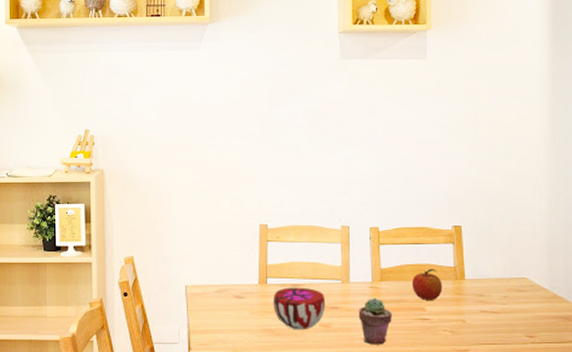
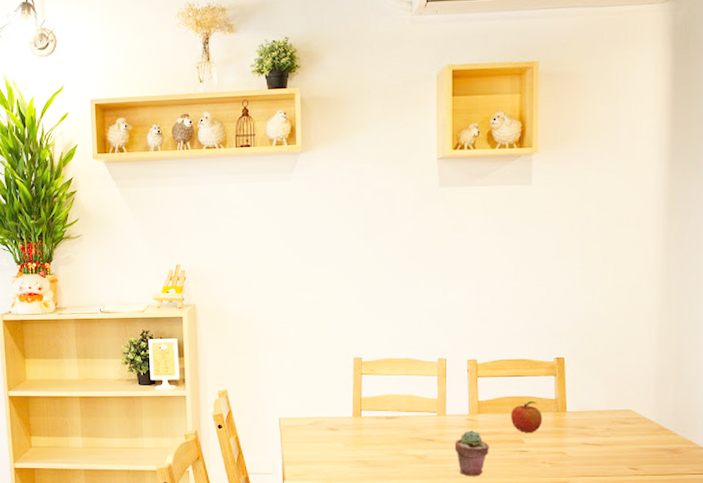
decorative bowl: present [273,287,326,330] -> none [367,419,421,462]

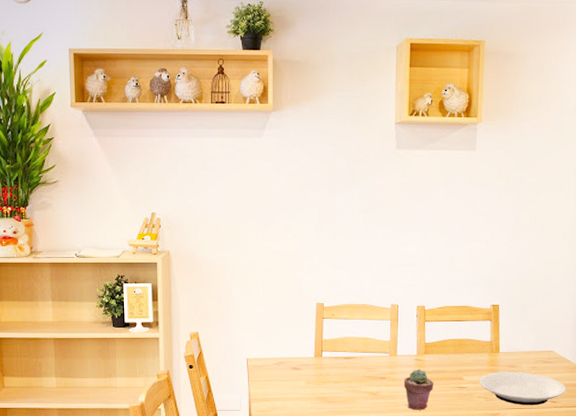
fruit: present [510,400,543,432] -> none [452,342,480,371]
plate: none [542,434,649,473] -> present [479,371,566,406]

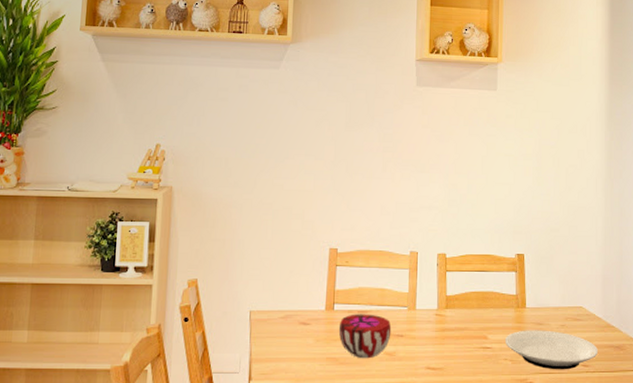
decorative bowl: none [327,360,375,398] -> present [338,314,392,359]
potted succulent: present [403,369,433,410] -> none [423,326,455,374]

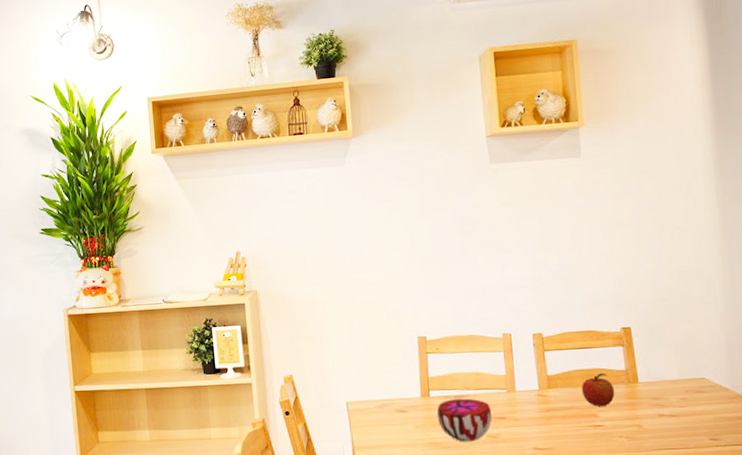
fruit: none [475,296,505,328] -> present [581,372,615,406]
plate: present [504,330,598,370] -> none [617,404,728,445]

